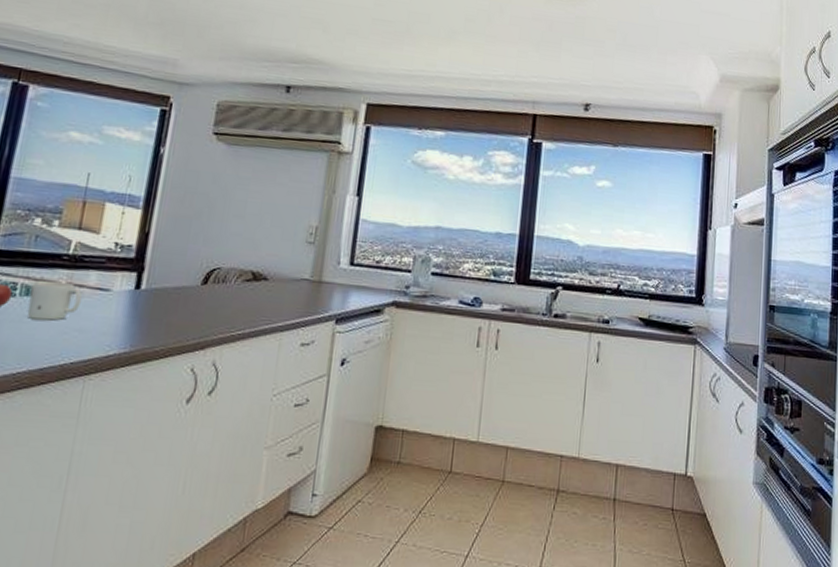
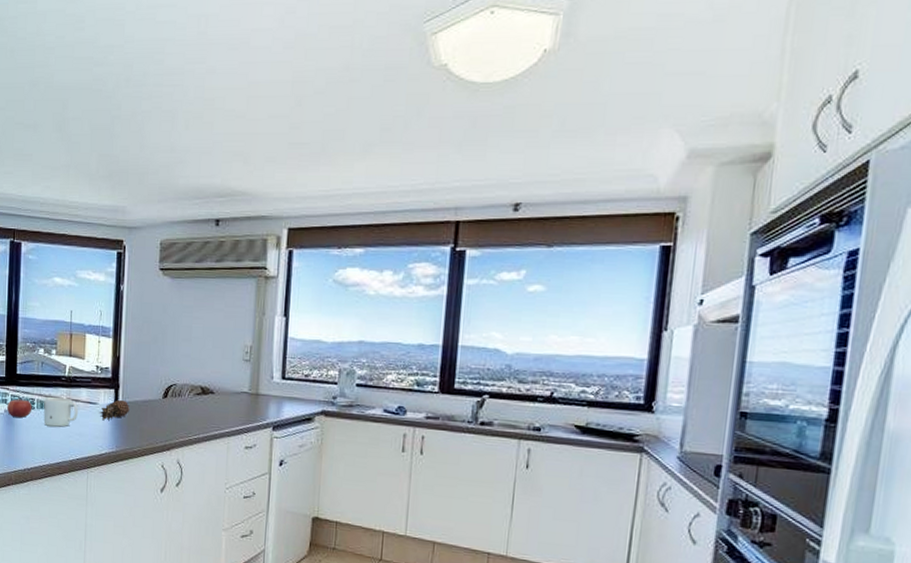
fruit: none [111,285,156,312] -> present [99,399,130,421]

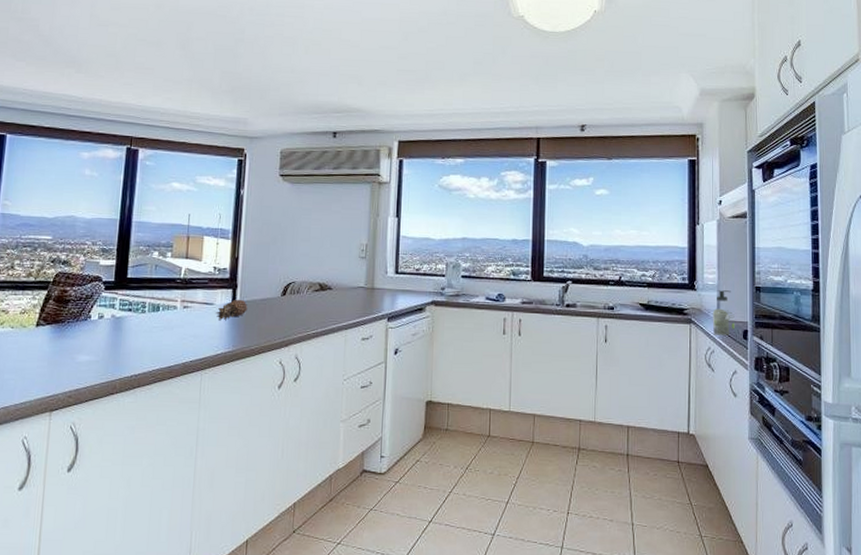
fruit: present [6,397,33,418] -> none [114,301,143,322]
mug: present [43,397,79,427] -> none [155,299,194,330]
soap dispenser: none [672,414,705,470] -> present [712,290,735,336]

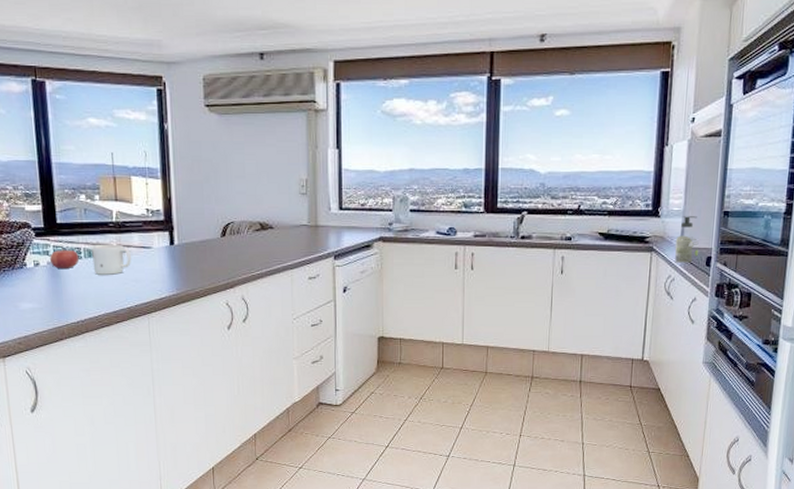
fruit: none [114,301,143,322] -> present [49,248,80,268]
mug: none [155,299,194,330] -> present [92,244,132,275]
fruit: present [215,299,248,321] -> none [154,241,187,264]

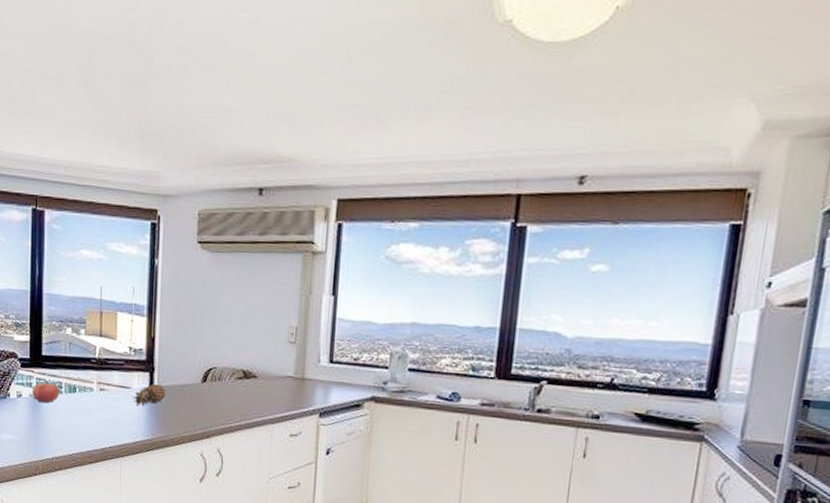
mug: present [92,244,132,275] -> none [72,380,111,413]
fruit: none [154,241,187,264] -> present [133,383,166,406]
soap dispenser: present [674,216,699,263] -> none [732,402,766,460]

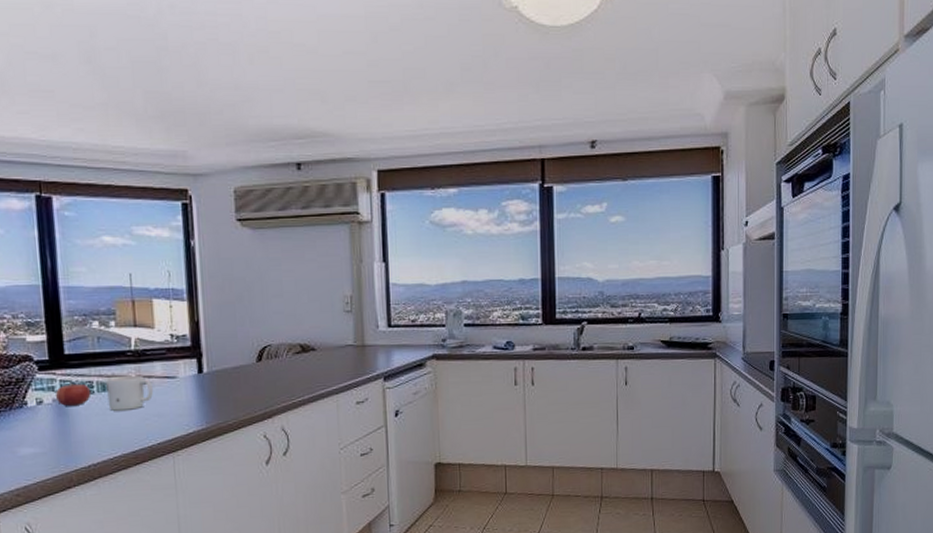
mug: none [72,380,111,413] -> present [106,375,154,411]
fruit: present [133,383,166,406] -> none [180,369,218,396]

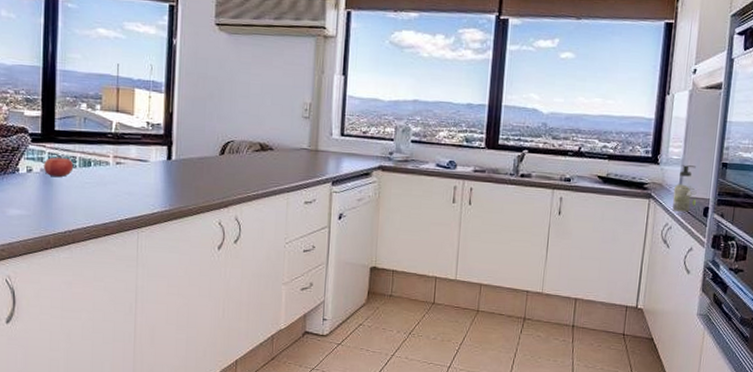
mug: present [106,375,154,411] -> none [87,154,128,186]
soap dispenser: none [738,320,761,368] -> present [672,165,697,212]

